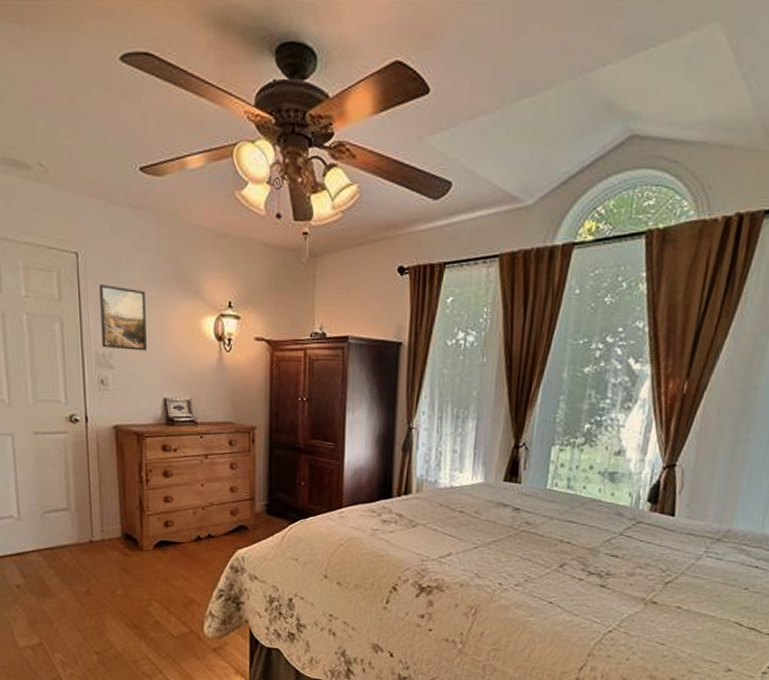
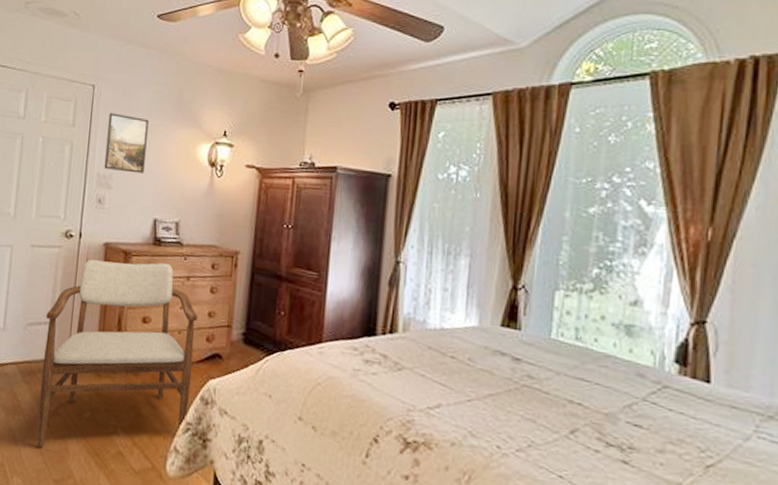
armchair: none [62,442,220,625] -> present [37,259,198,447]

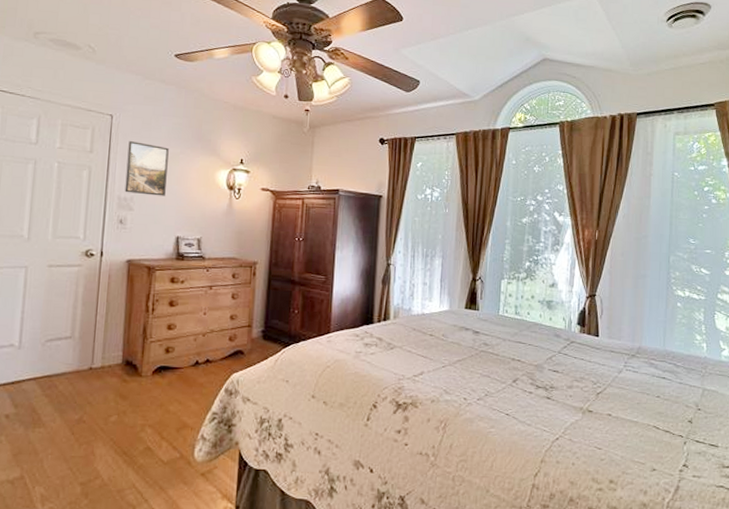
armchair: present [37,259,198,447] -> none [60,275,221,454]

